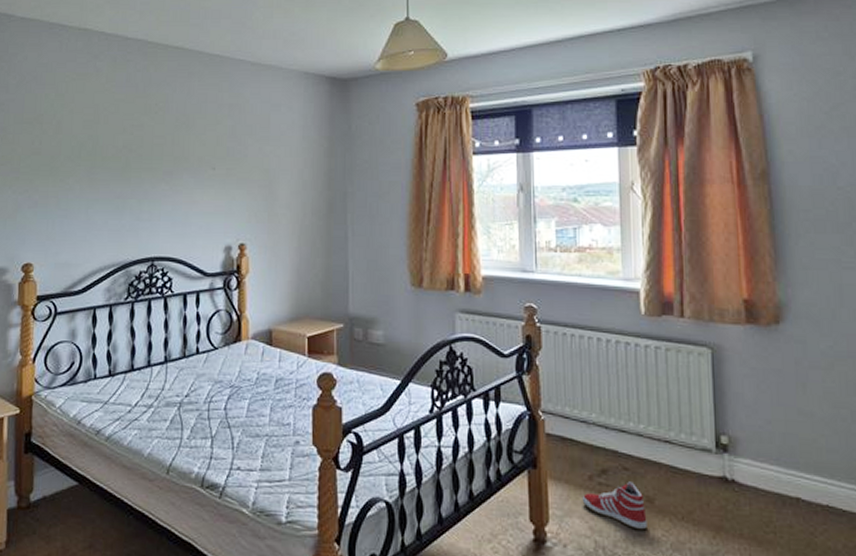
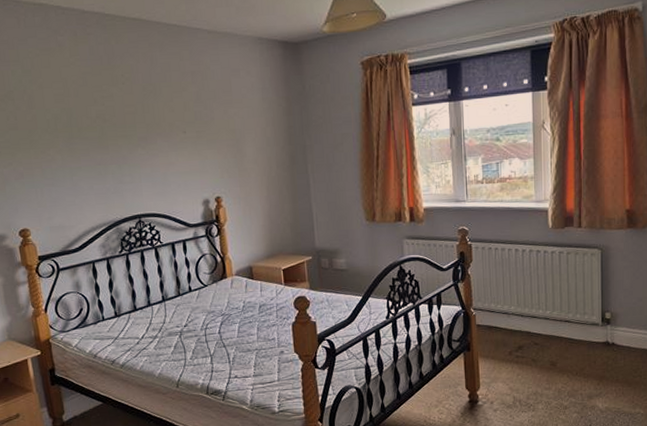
sneaker: present [582,481,647,530] -> none [504,352,551,386]

